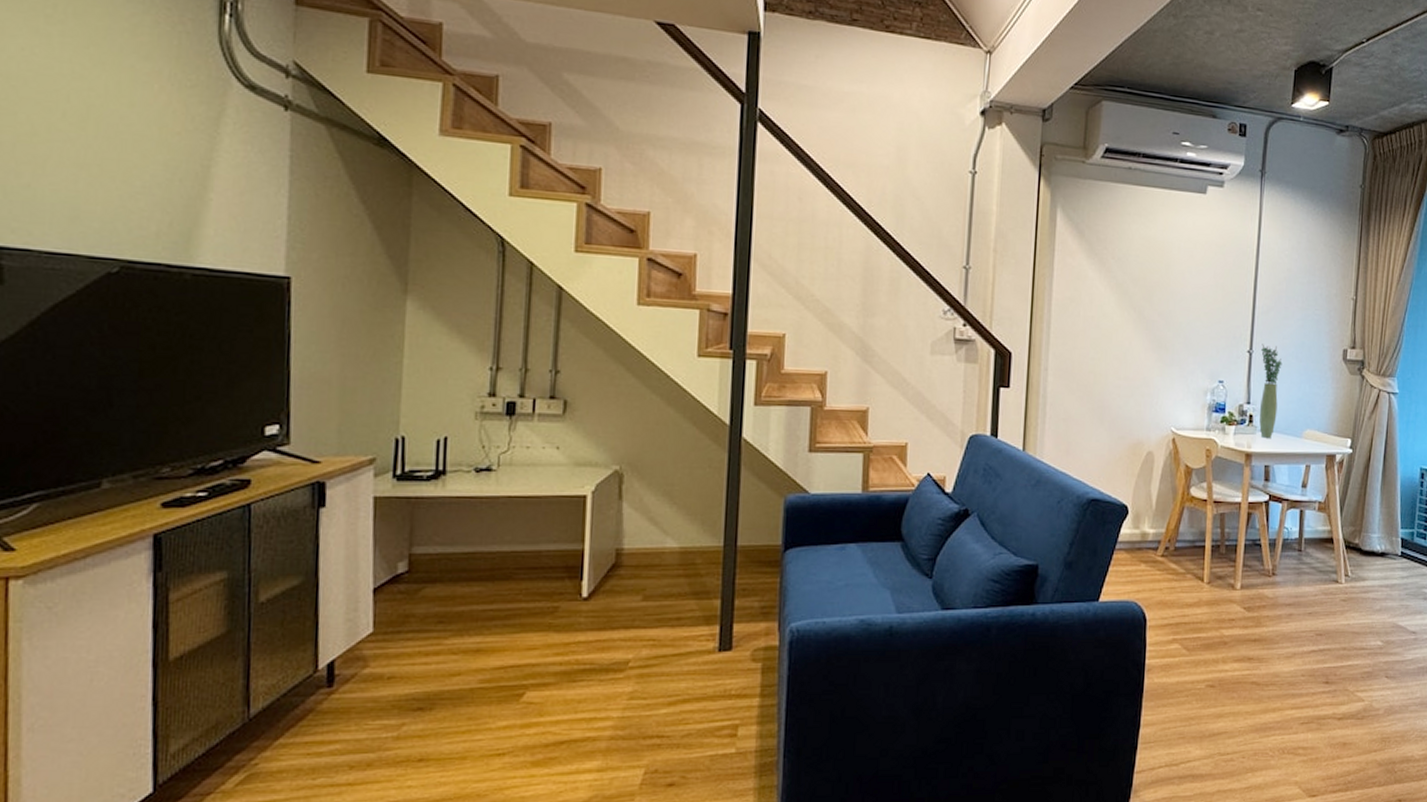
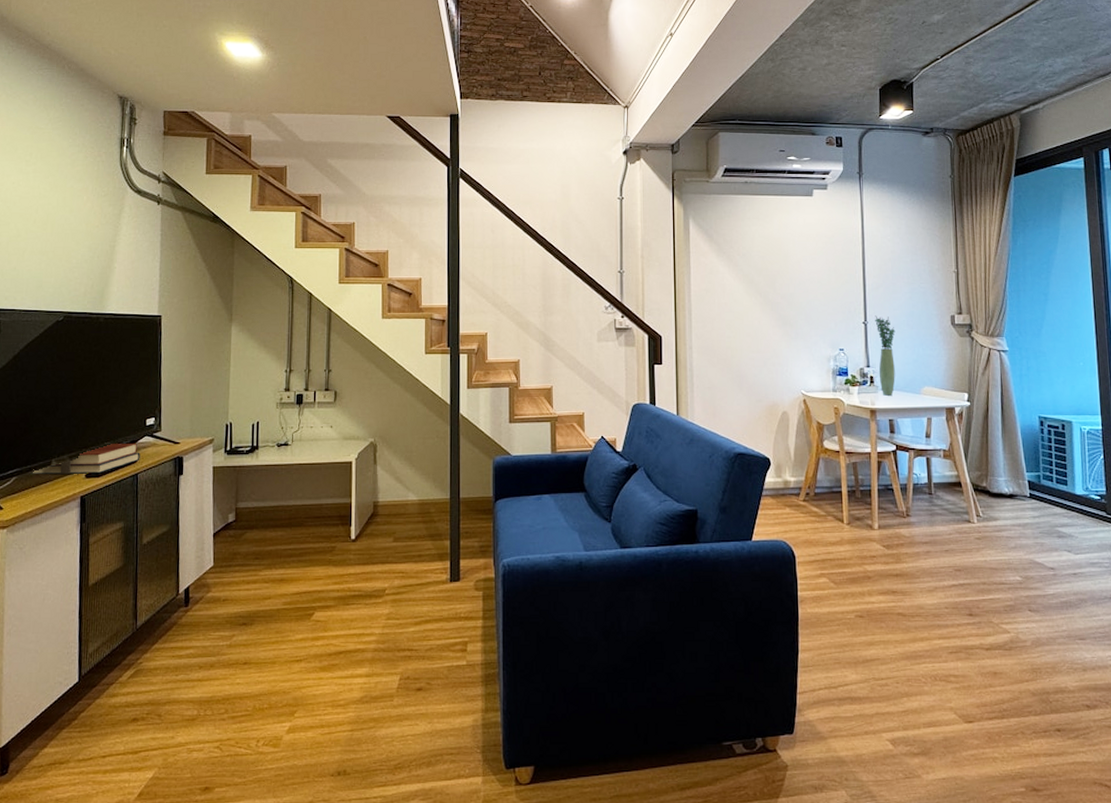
books: none [64,458,255,502] -> present [30,442,140,475]

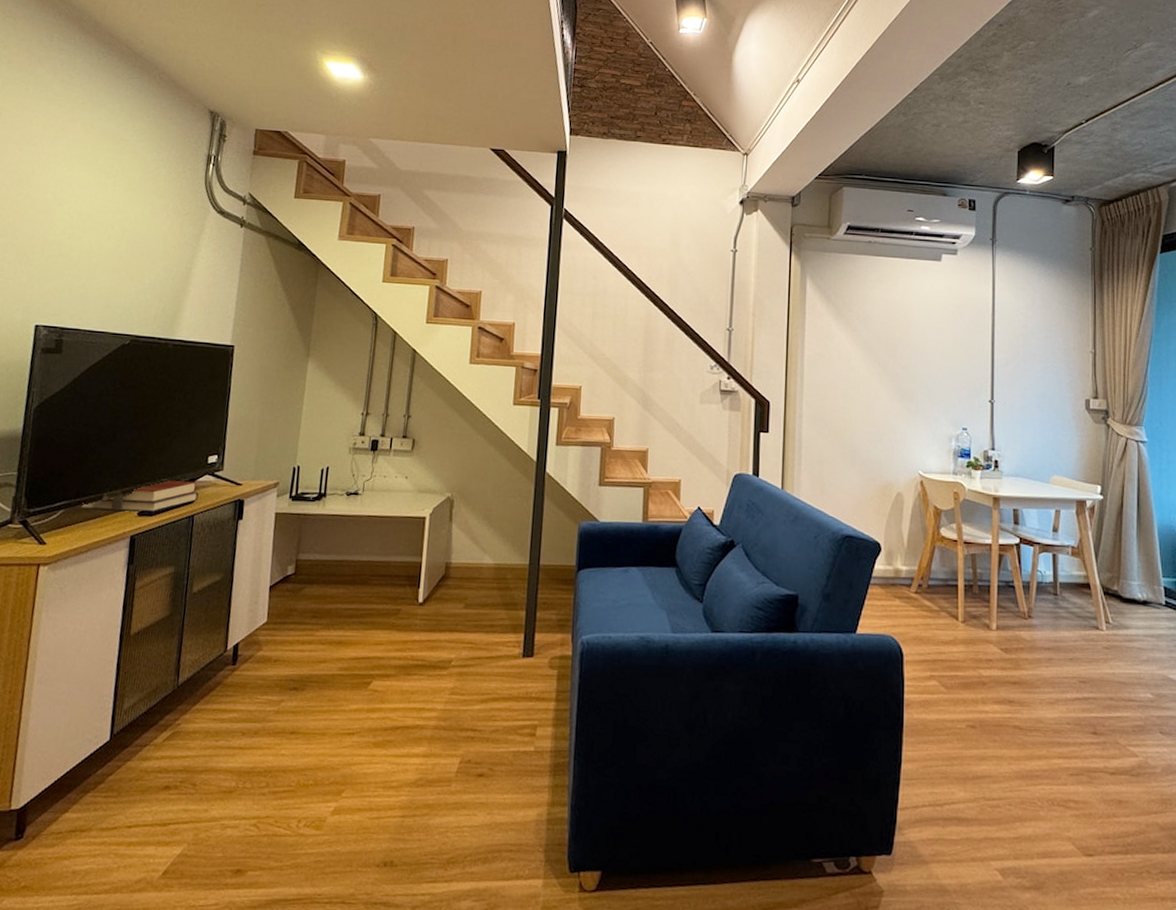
vase: present [875,315,896,396] -> none [1003,394,1024,483]

